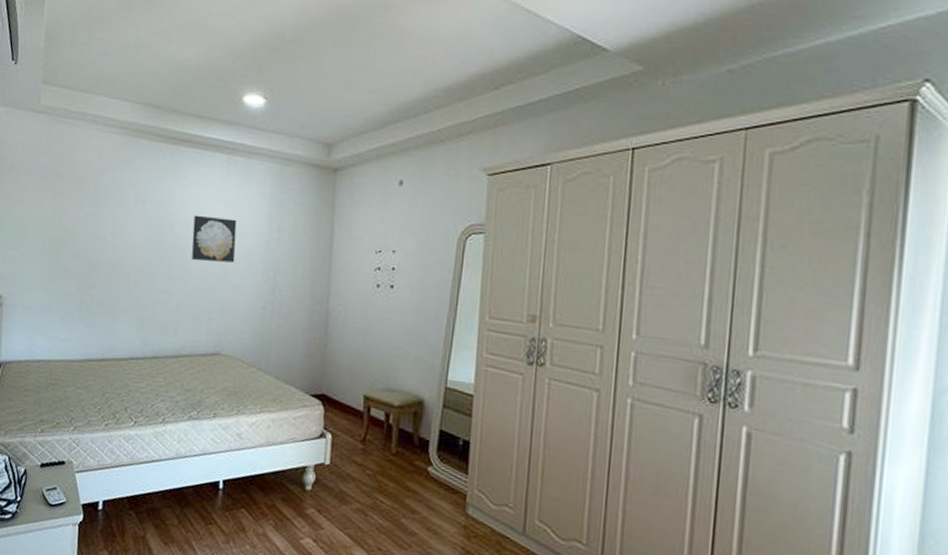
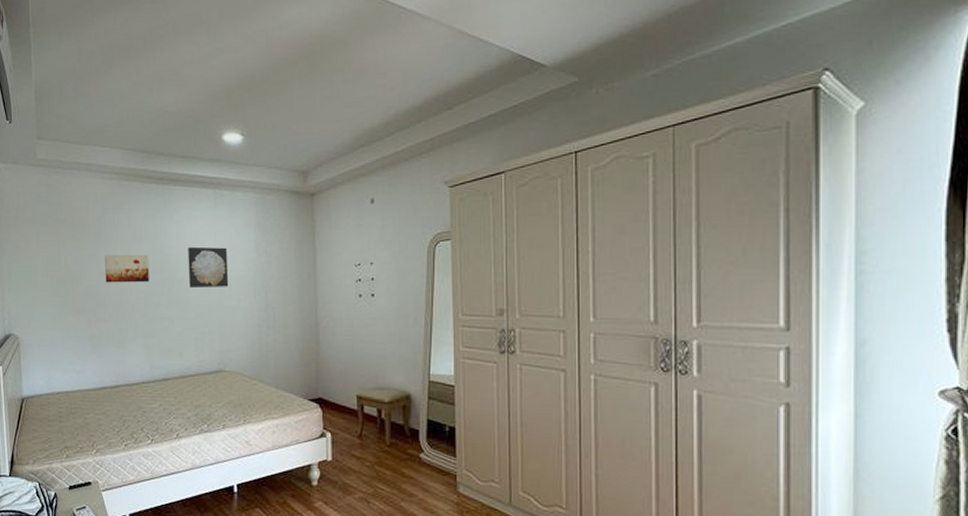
wall art: none [101,215,151,250] -> present [104,254,149,283]

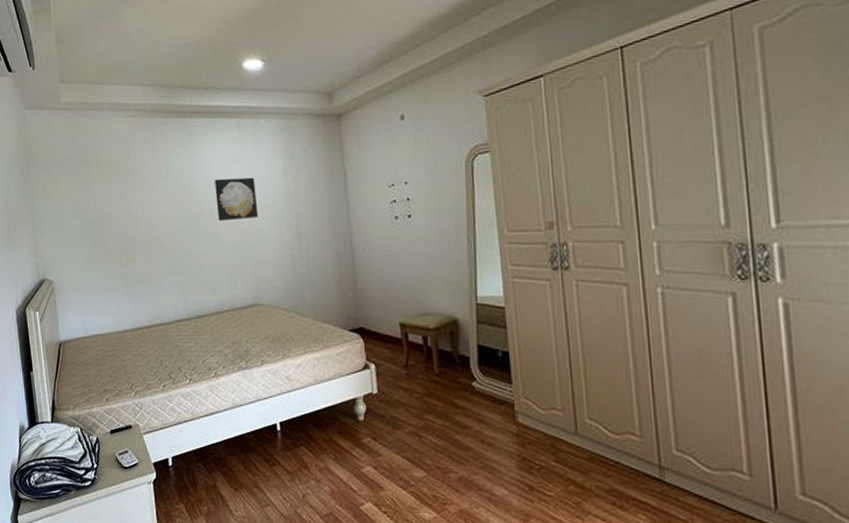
wall art: present [104,254,149,283] -> none [132,190,178,222]

